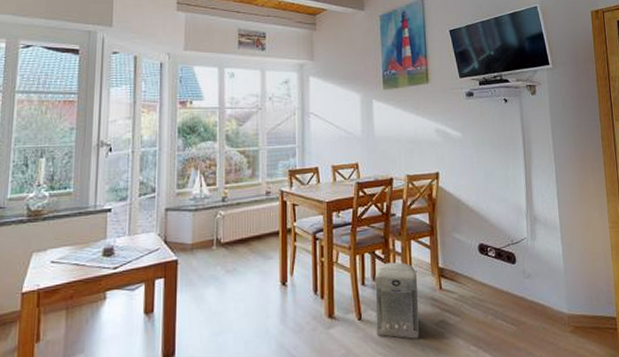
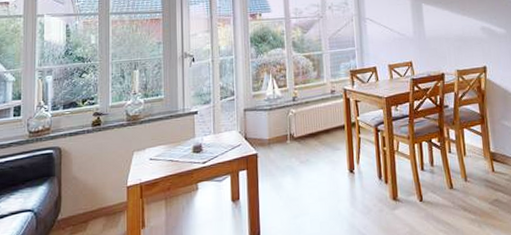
speaker: present [375,262,419,339] -> none [432,148,476,217]

